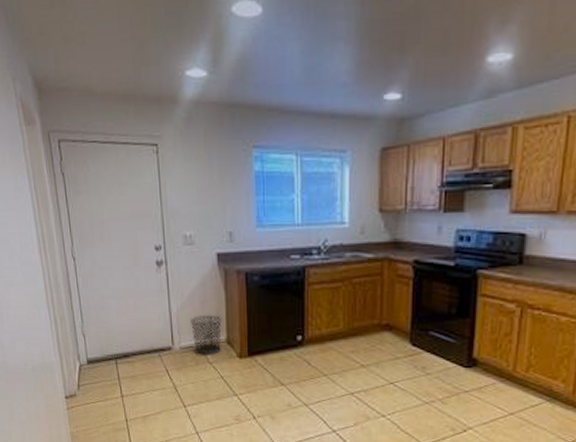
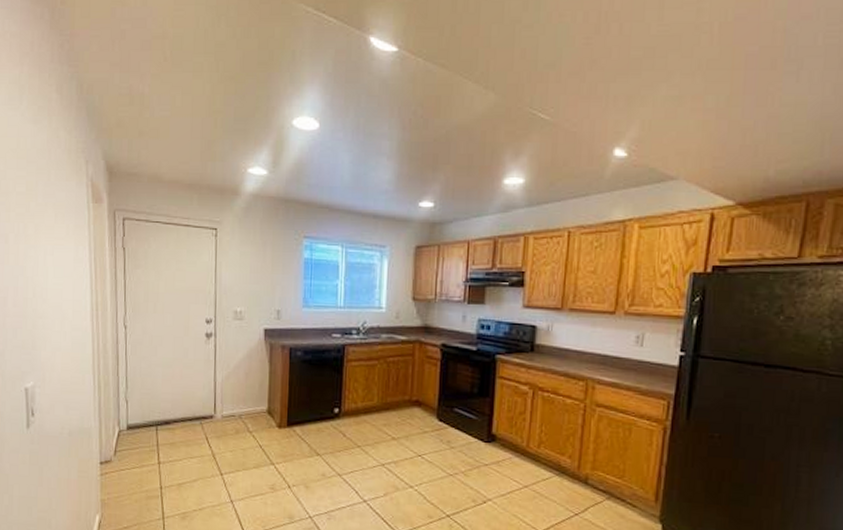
waste bin: present [189,314,223,355] -> none [233,385,265,425]

